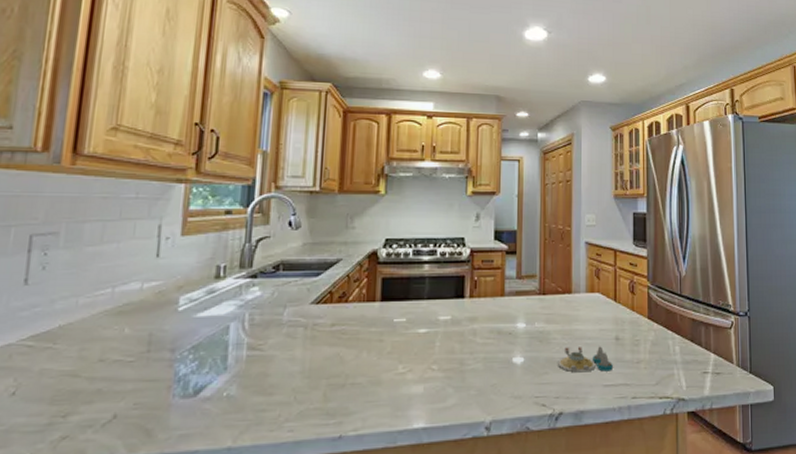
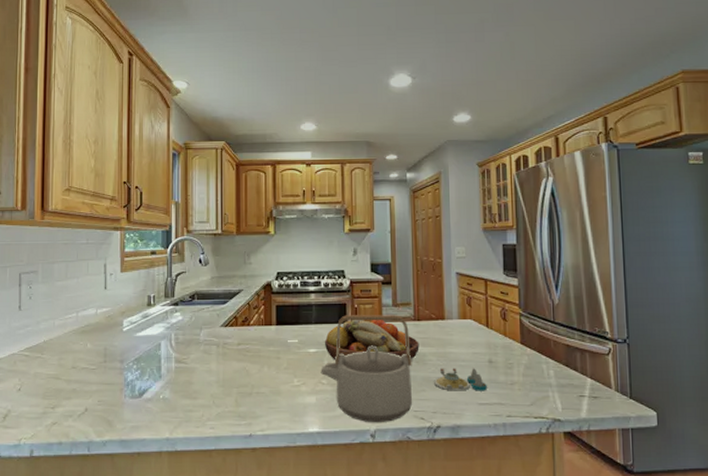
teapot: none [431,288,535,414] -> present [320,315,413,423]
fruit bowl: none [438,293,544,342] -> present [325,319,419,361]

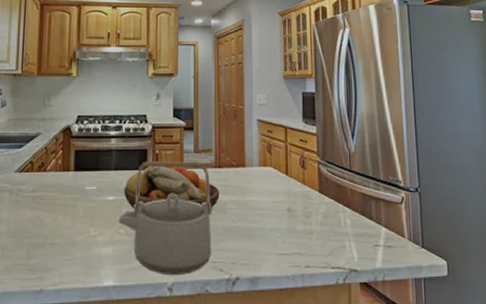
salt and pepper shaker set: present [434,368,487,391] -> none [234,217,286,241]

